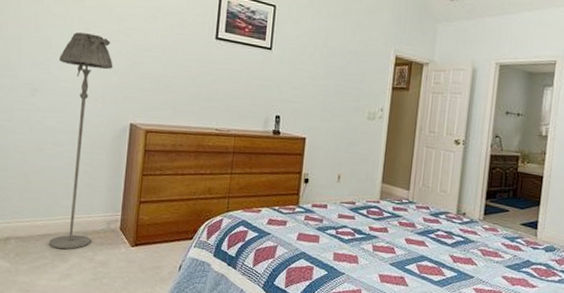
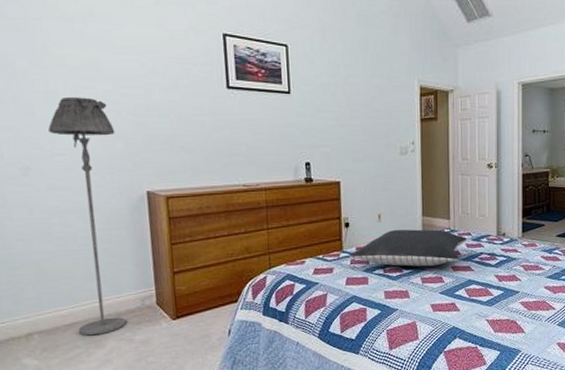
pillow: none [304,192,425,236] -> present [349,229,468,267]

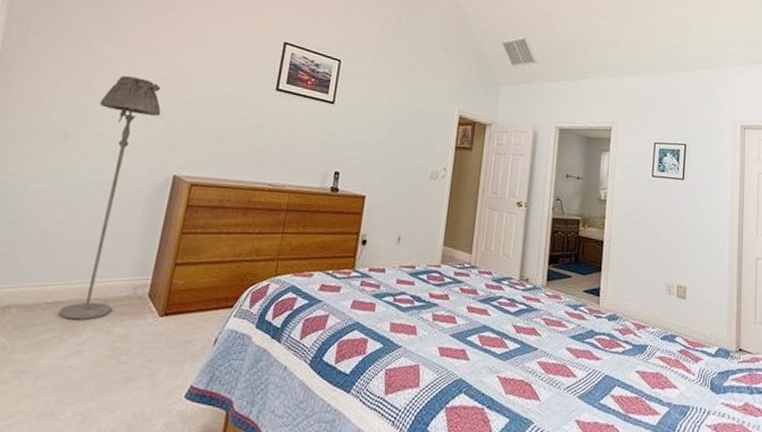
pillow: present [349,229,468,267] -> none [360,255,488,304]

